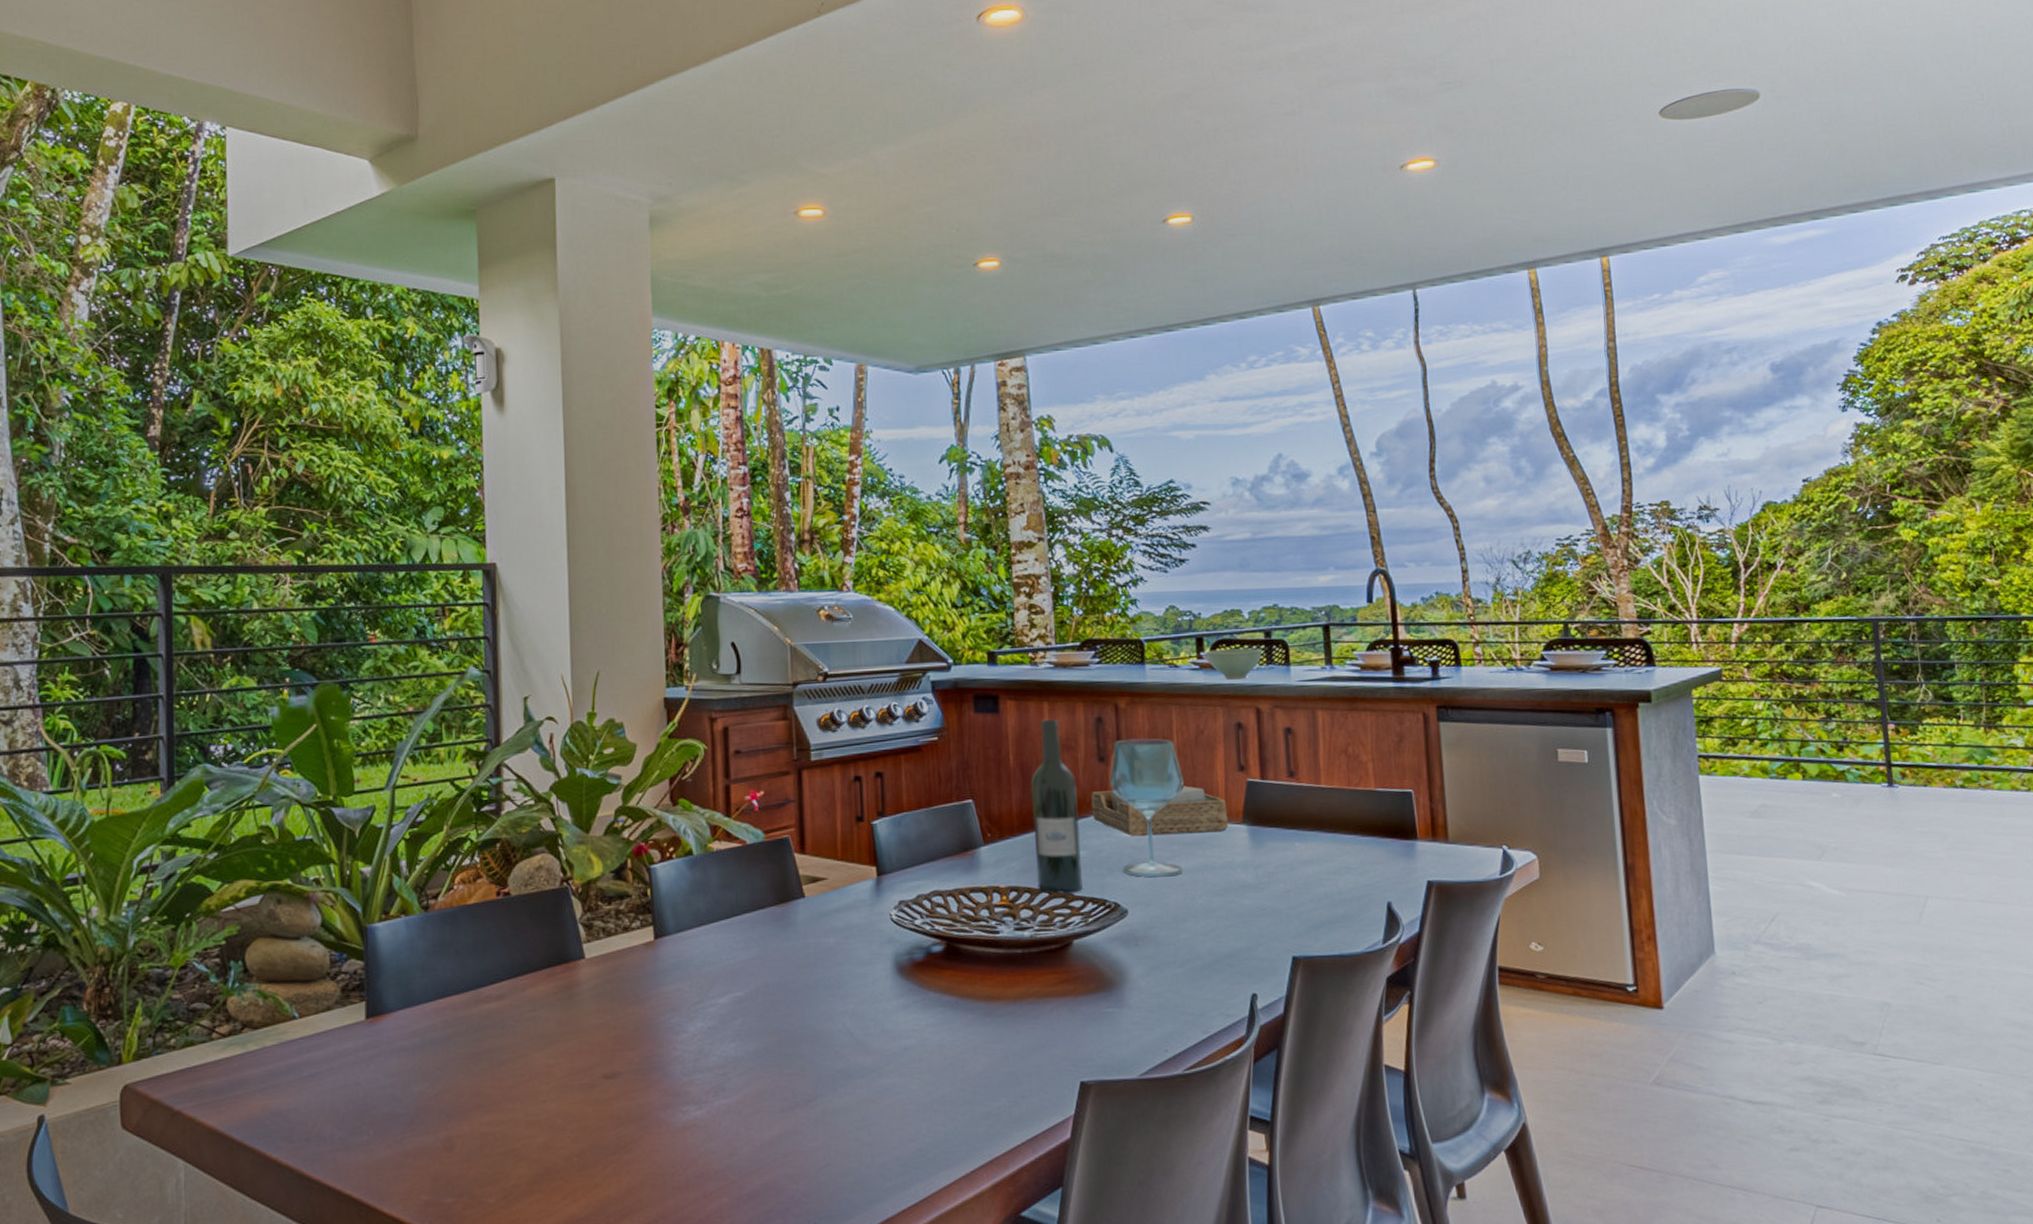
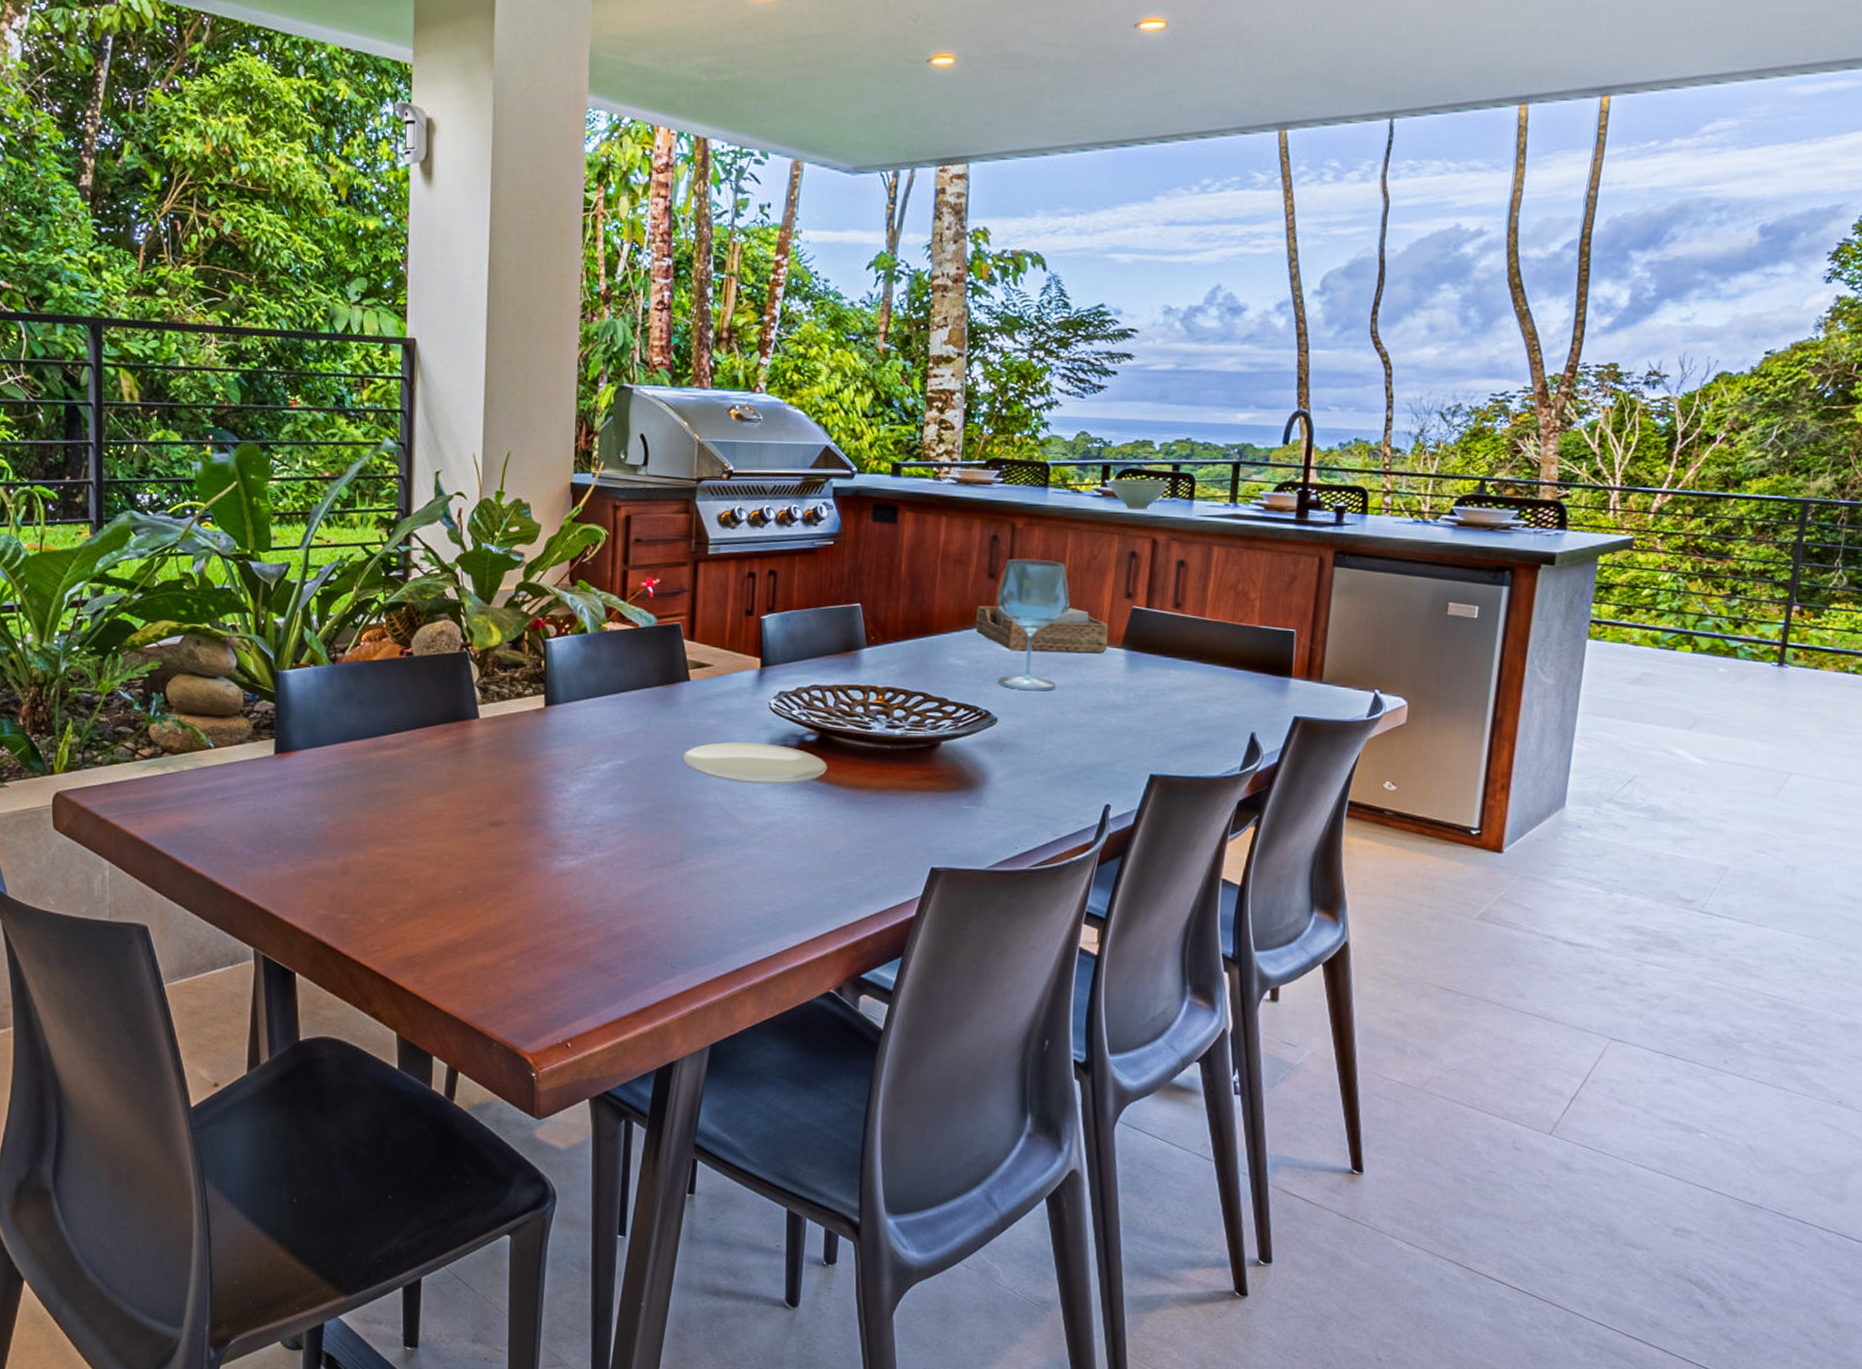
plate: none [805,958,958,1006] -> present [683,741,828,785]
wine bottle: present [1030,718,1083,895] -> none [913,532,964,700]

